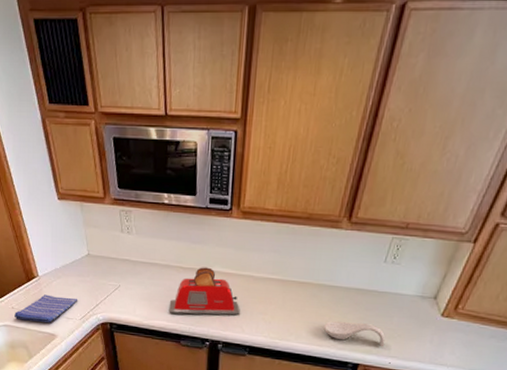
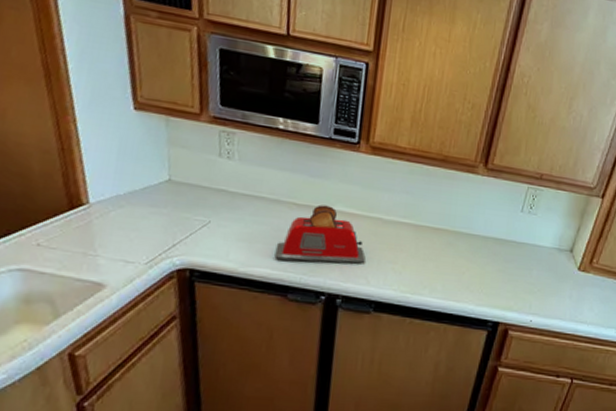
dish towel: present [14,294,77,322] -> none [39,228,145,267]
spoon rest: present [323,321,385,348] -> none [460,273,526,303]

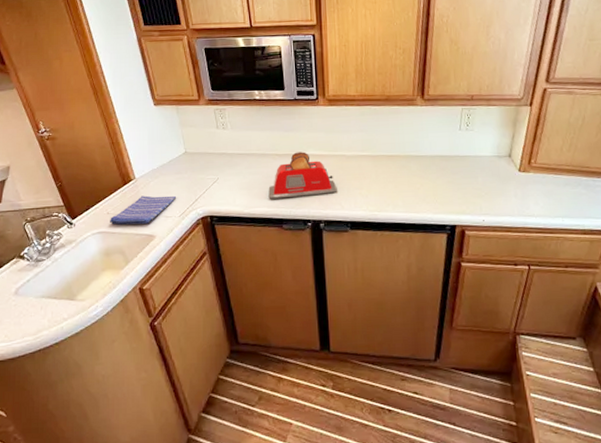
dish towel: none [39,228,145,267] -> present [110,195,176,225]

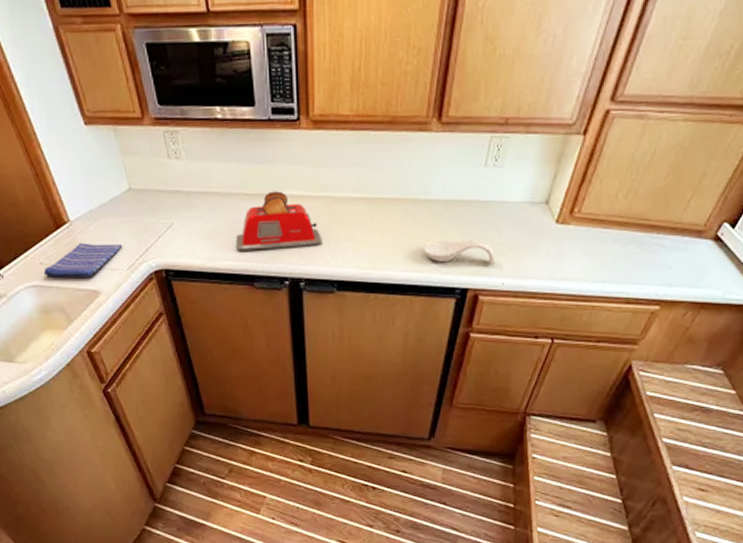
spoon rest: none [417,186,476,207] -> present [422,240,495,266]

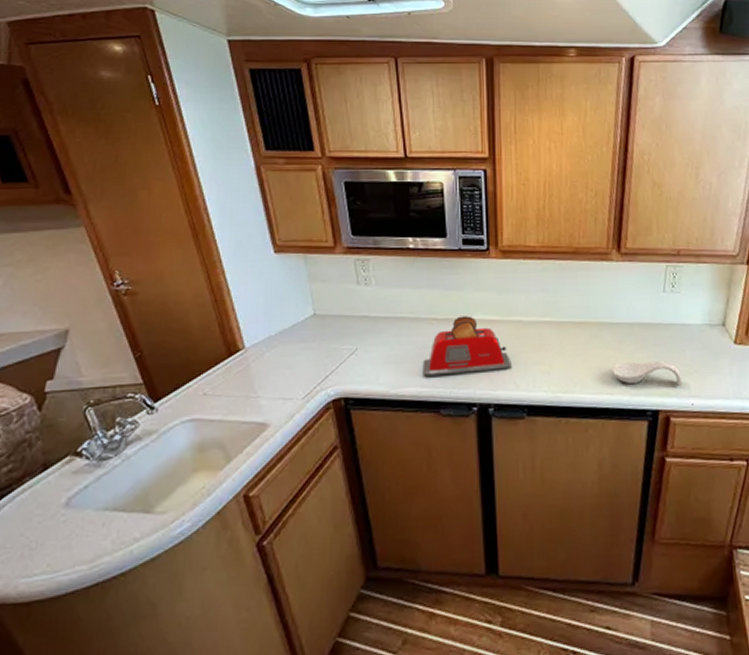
dish towel: present [44,243,122,278] -> none [207,371,299,410]

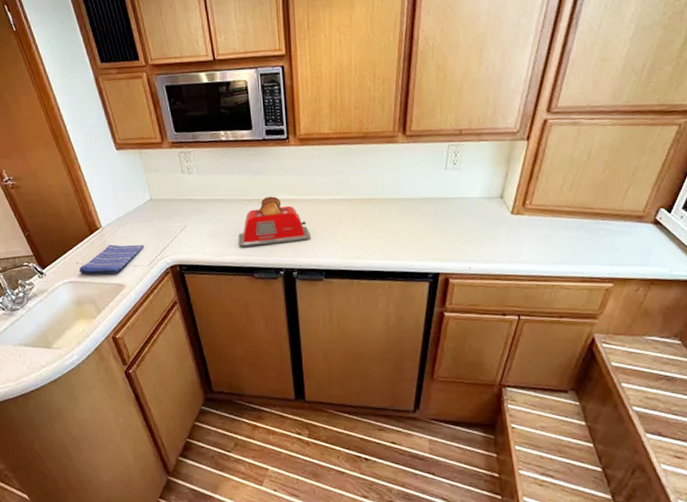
dish towel: none [207,371,299,410] -> present [79,244,144,275]
spoon rest: present [611,361,683,387] -> none [397,231,461,253]

